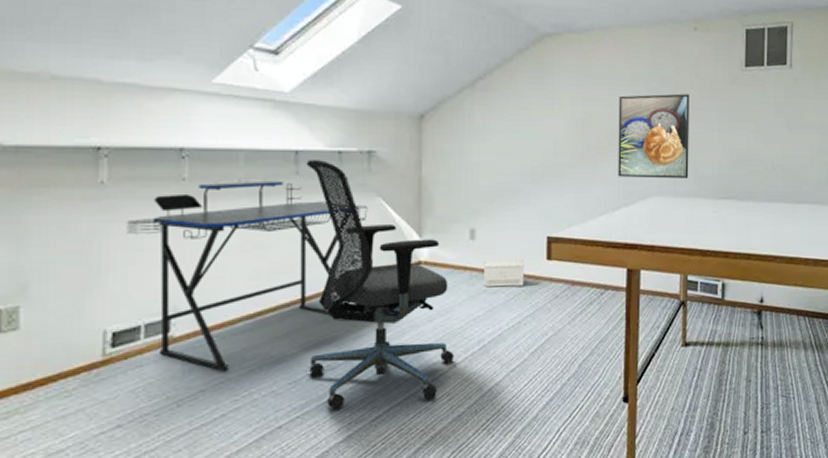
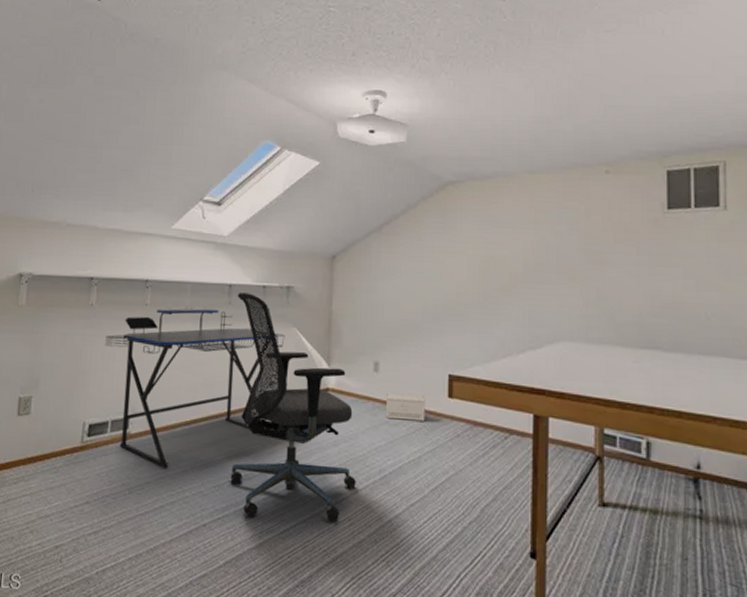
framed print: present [618,93,690,179] -> none [523,237,603,325]

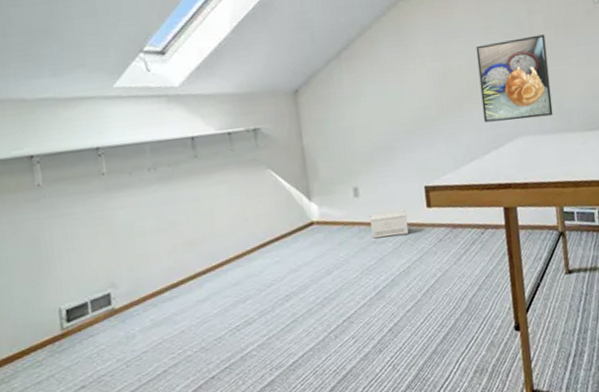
desk: present [105,308,285,468] -> none [63,165,261,335]
office chair: present [230,293,356,522] -> none [202,142,354,359]
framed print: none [523,237,603,325] -> present [476,34,553,123]

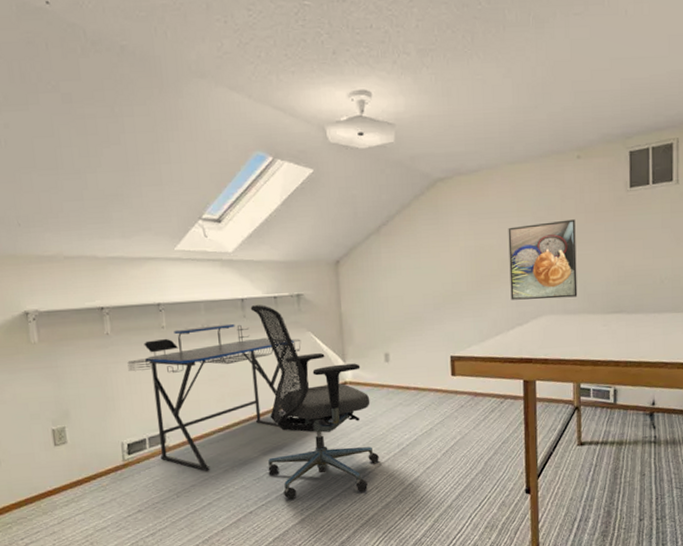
desk: none [63,165,261,335] -> present [127,323,301,471]
office chair: none [202,142,354,359] -> present [250,305,379,500]
cardboard box: present [369,209,409,239] -> none [397,376,433,401]

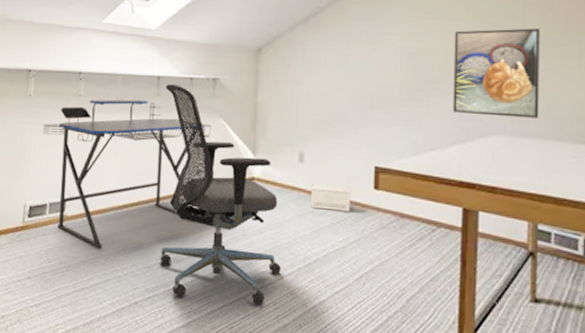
cardboard box: none [397,376,433,401] -> present [310,182,351,212]

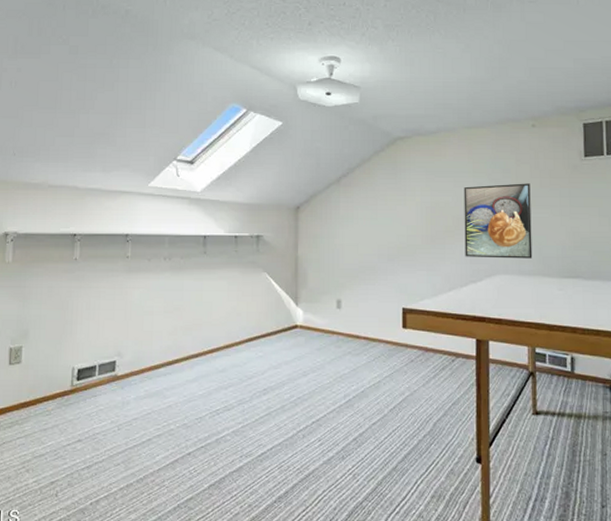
desk: present [42,99,212,249] -> none [90,258,257,405]
office chair: present [160,84,281,306] -> none [211,243,324,444]
cardboard box: present [310,182,351,212] -> none [348,326,383,350]

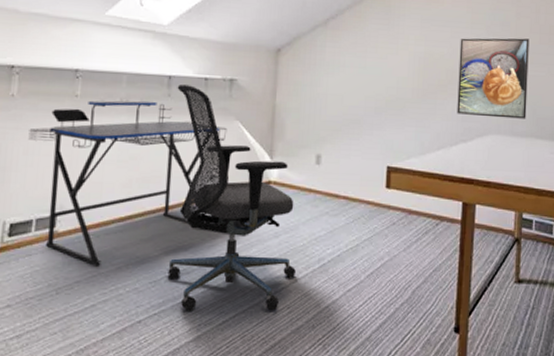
desk: none [90,258,257,405] -> present [28,100,227,266]
office chair: none [211,243,324,444] -> present [168,84,296,311]

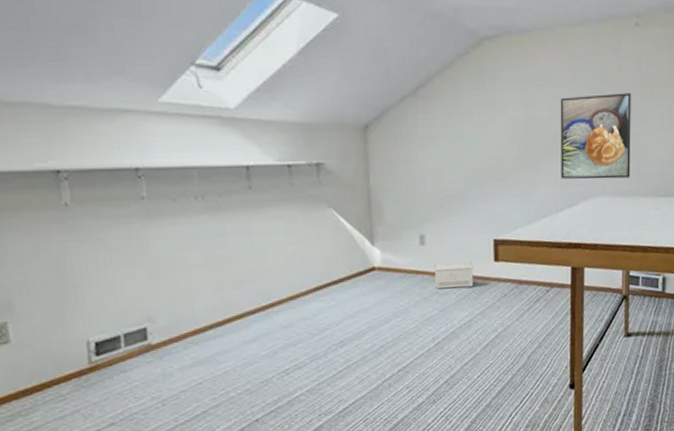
desk: present [28,100,227,266] -> none [94,195,321,374]
office chair: present [168,84,296,311] -> none [257,174,411,404]
cardboard box: none [326,184,365,211] -> present [433,261,474,289]

